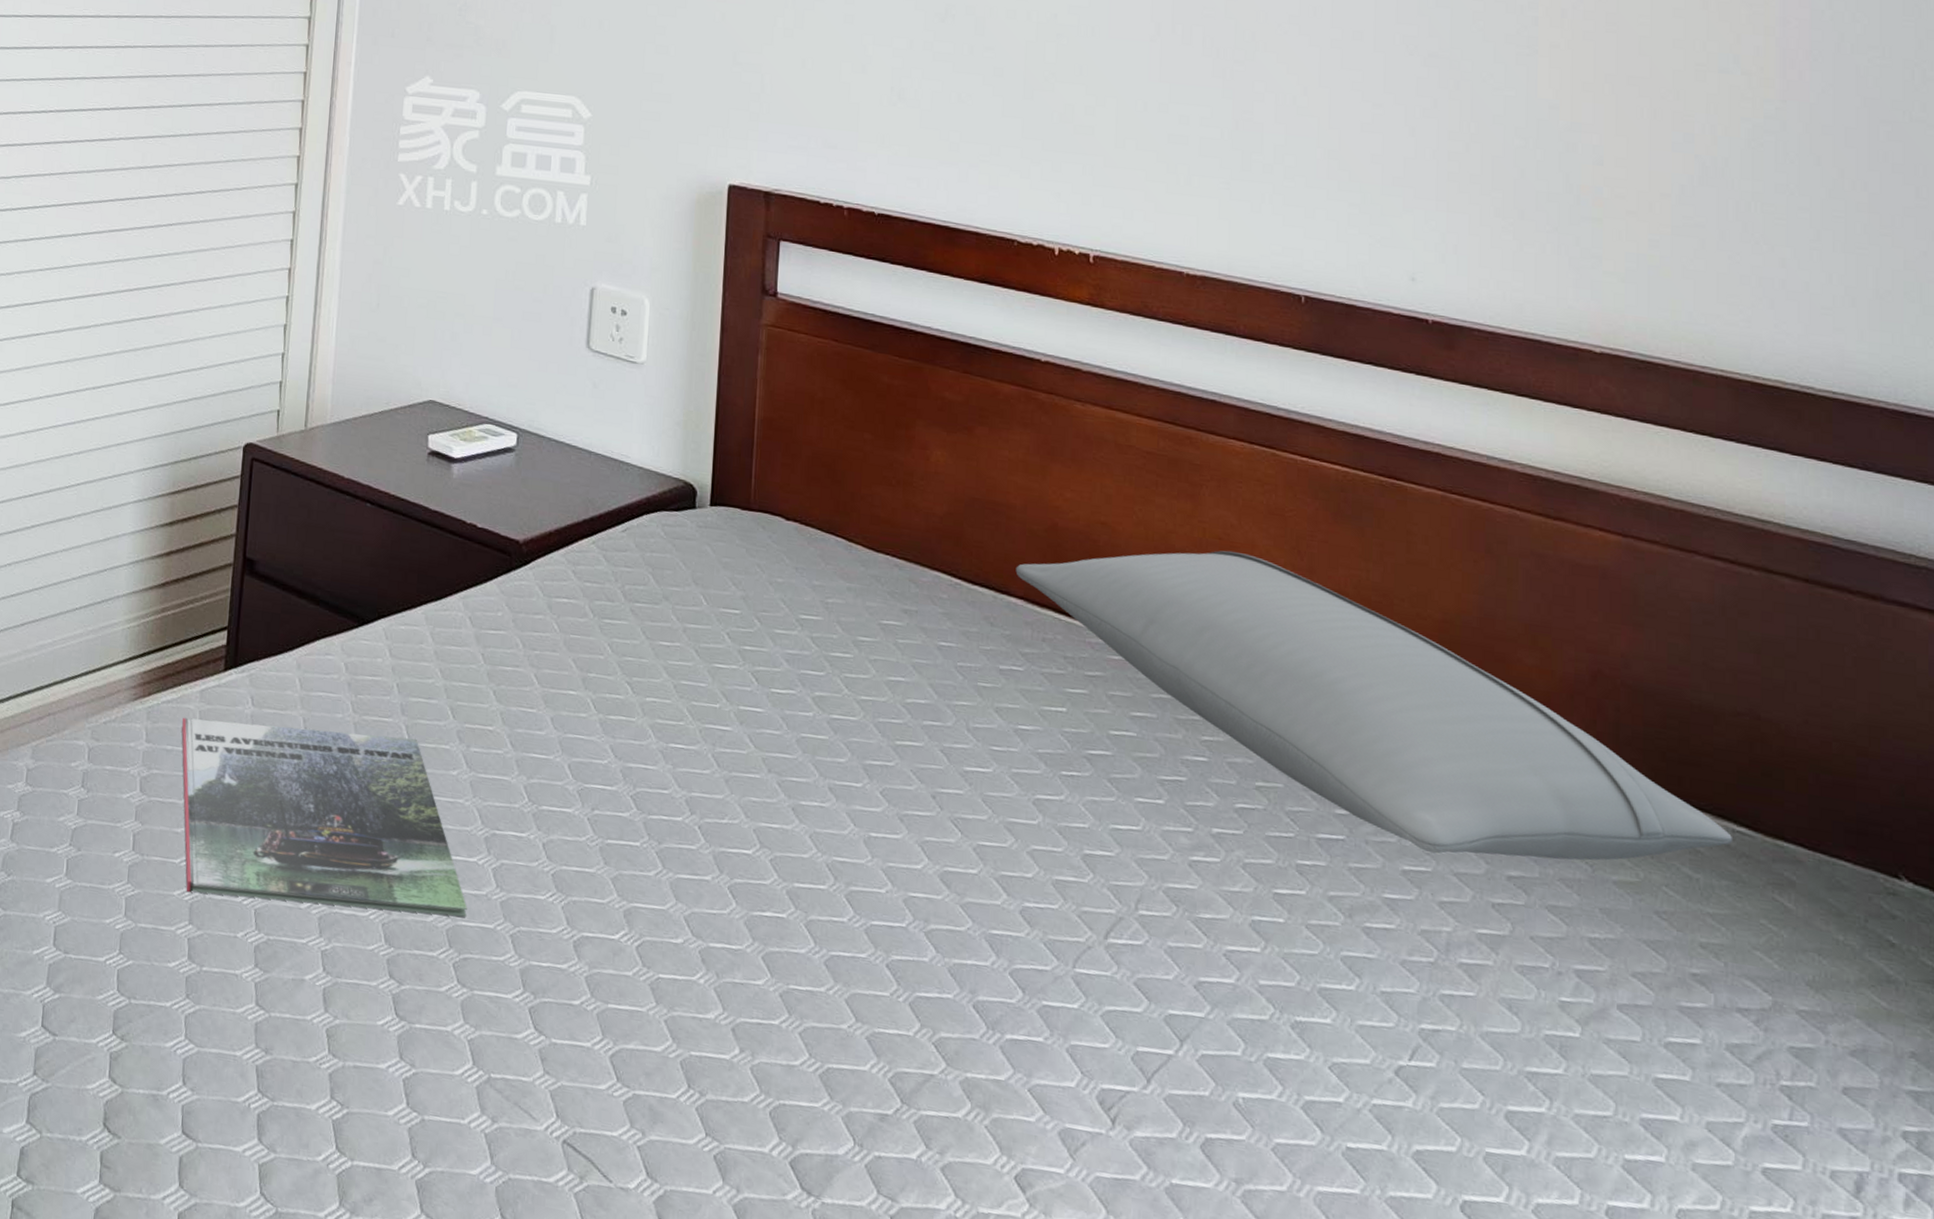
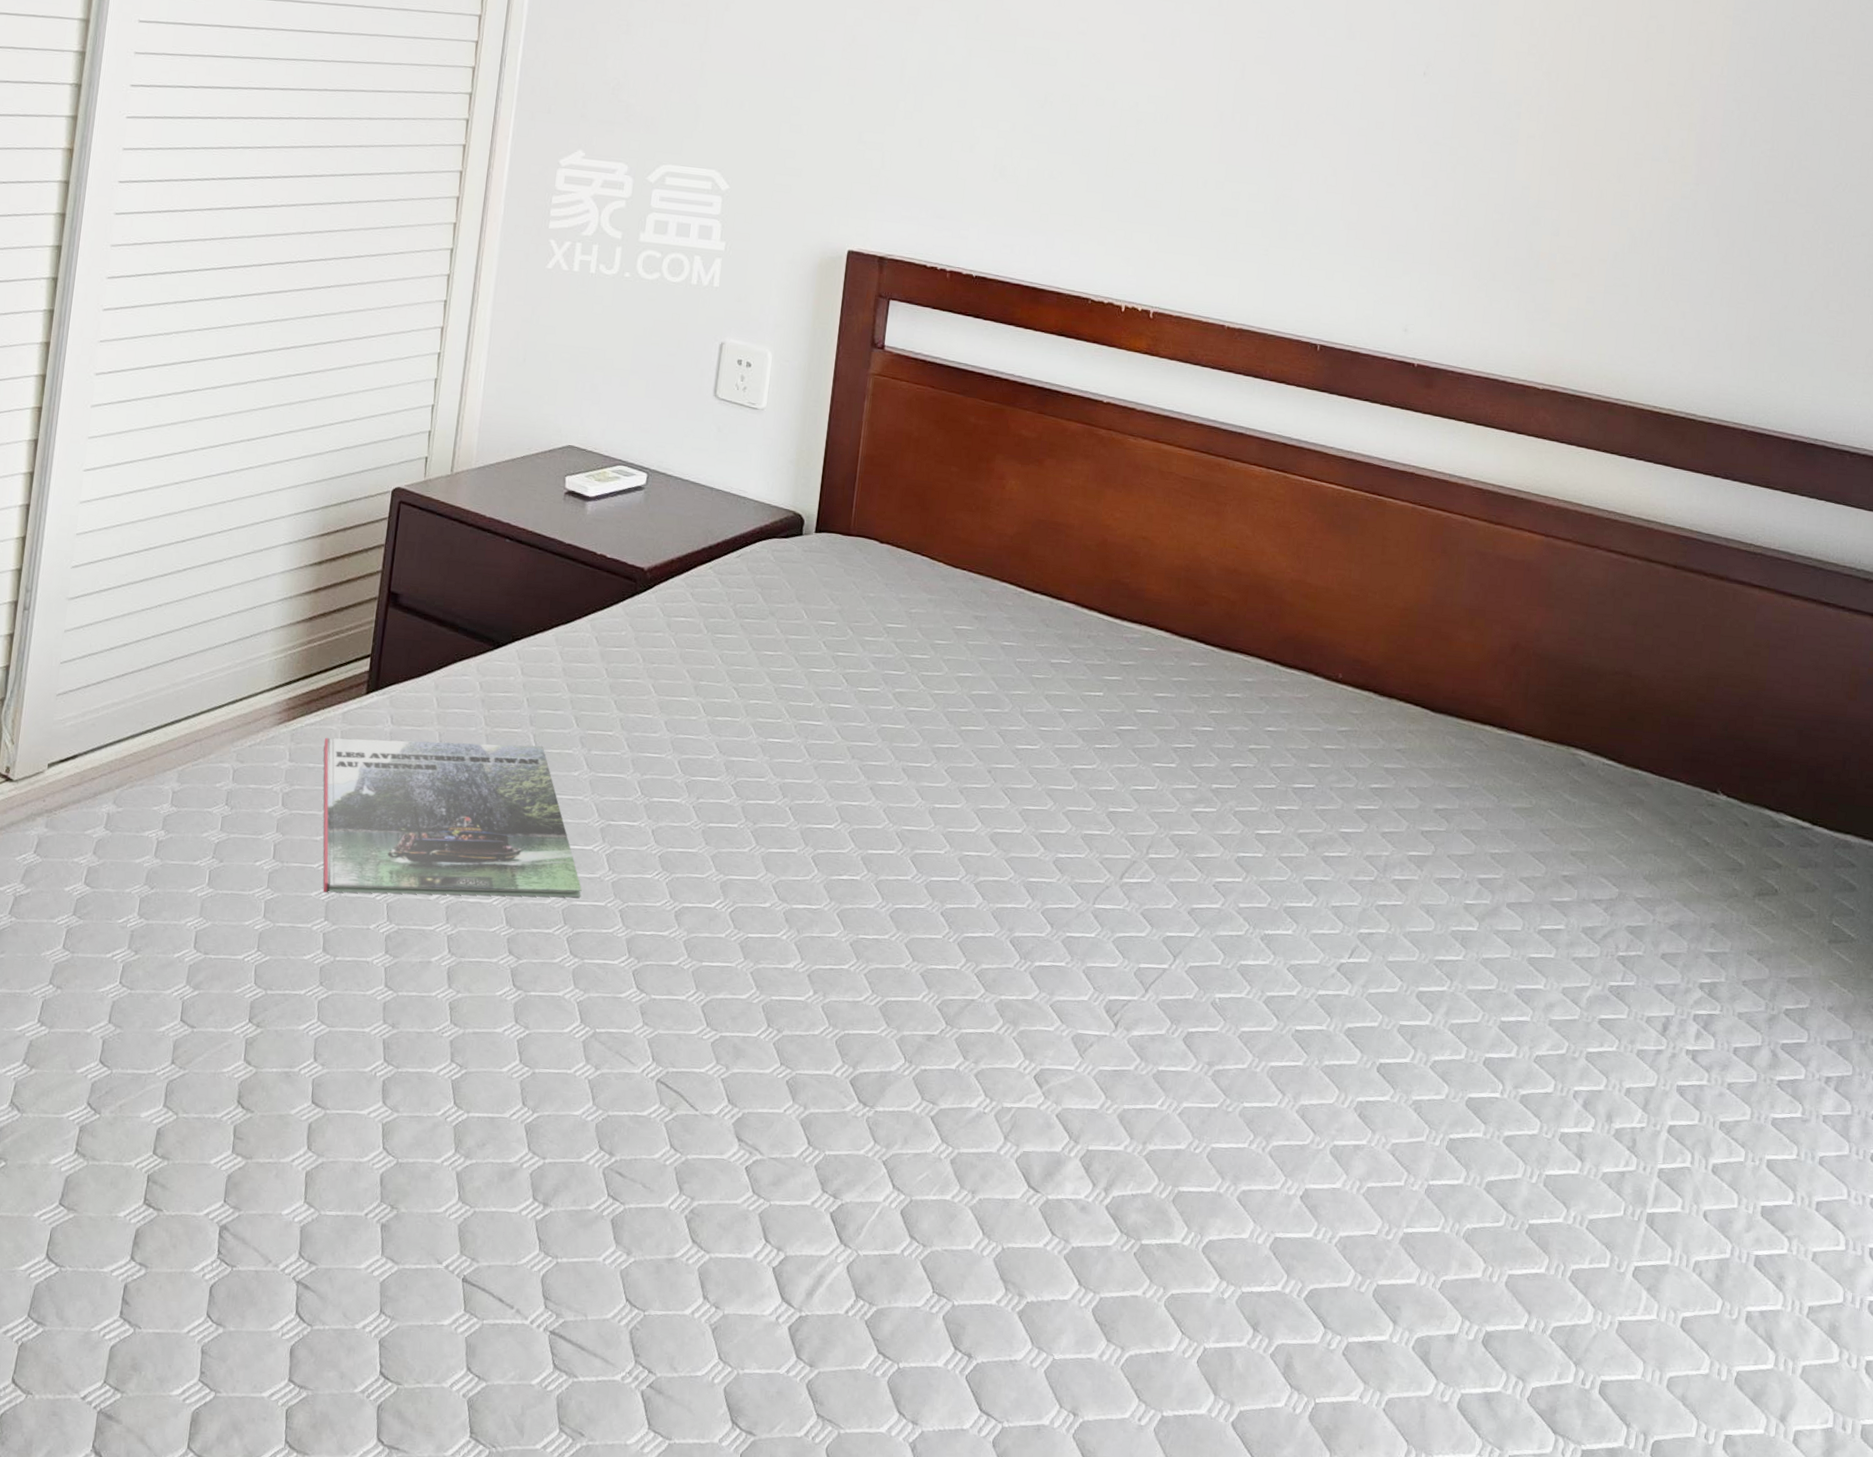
pillow: present [1015,550,1732,861] -> none [1070,557,1602,795]

